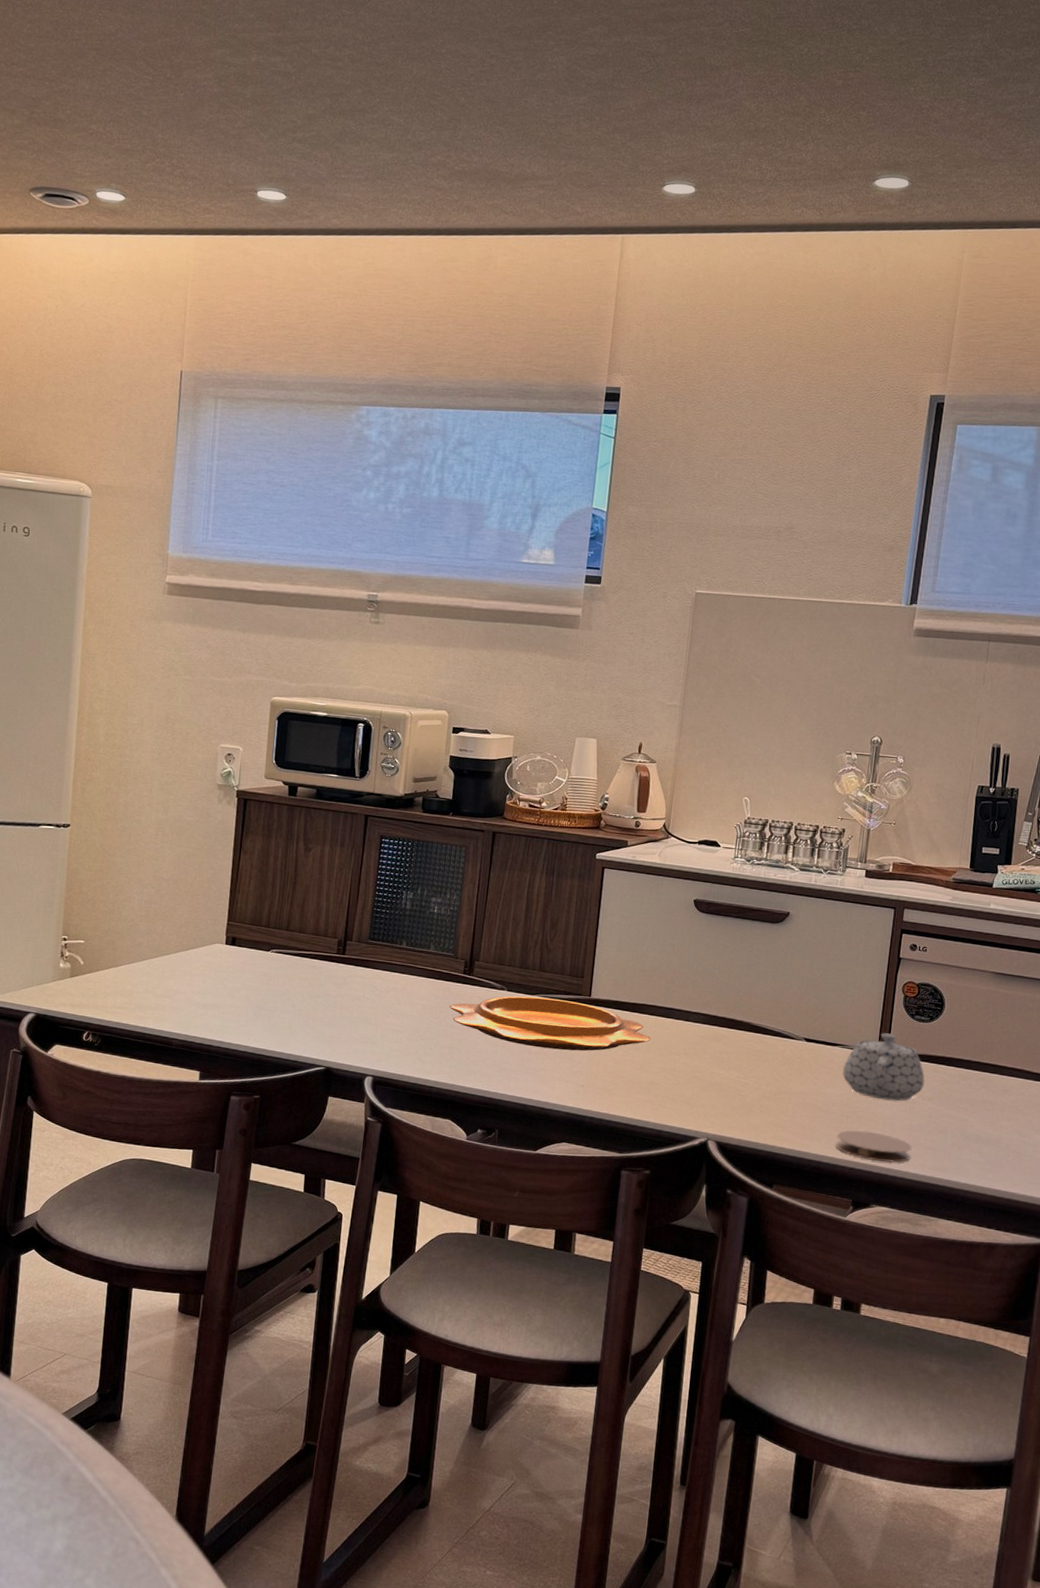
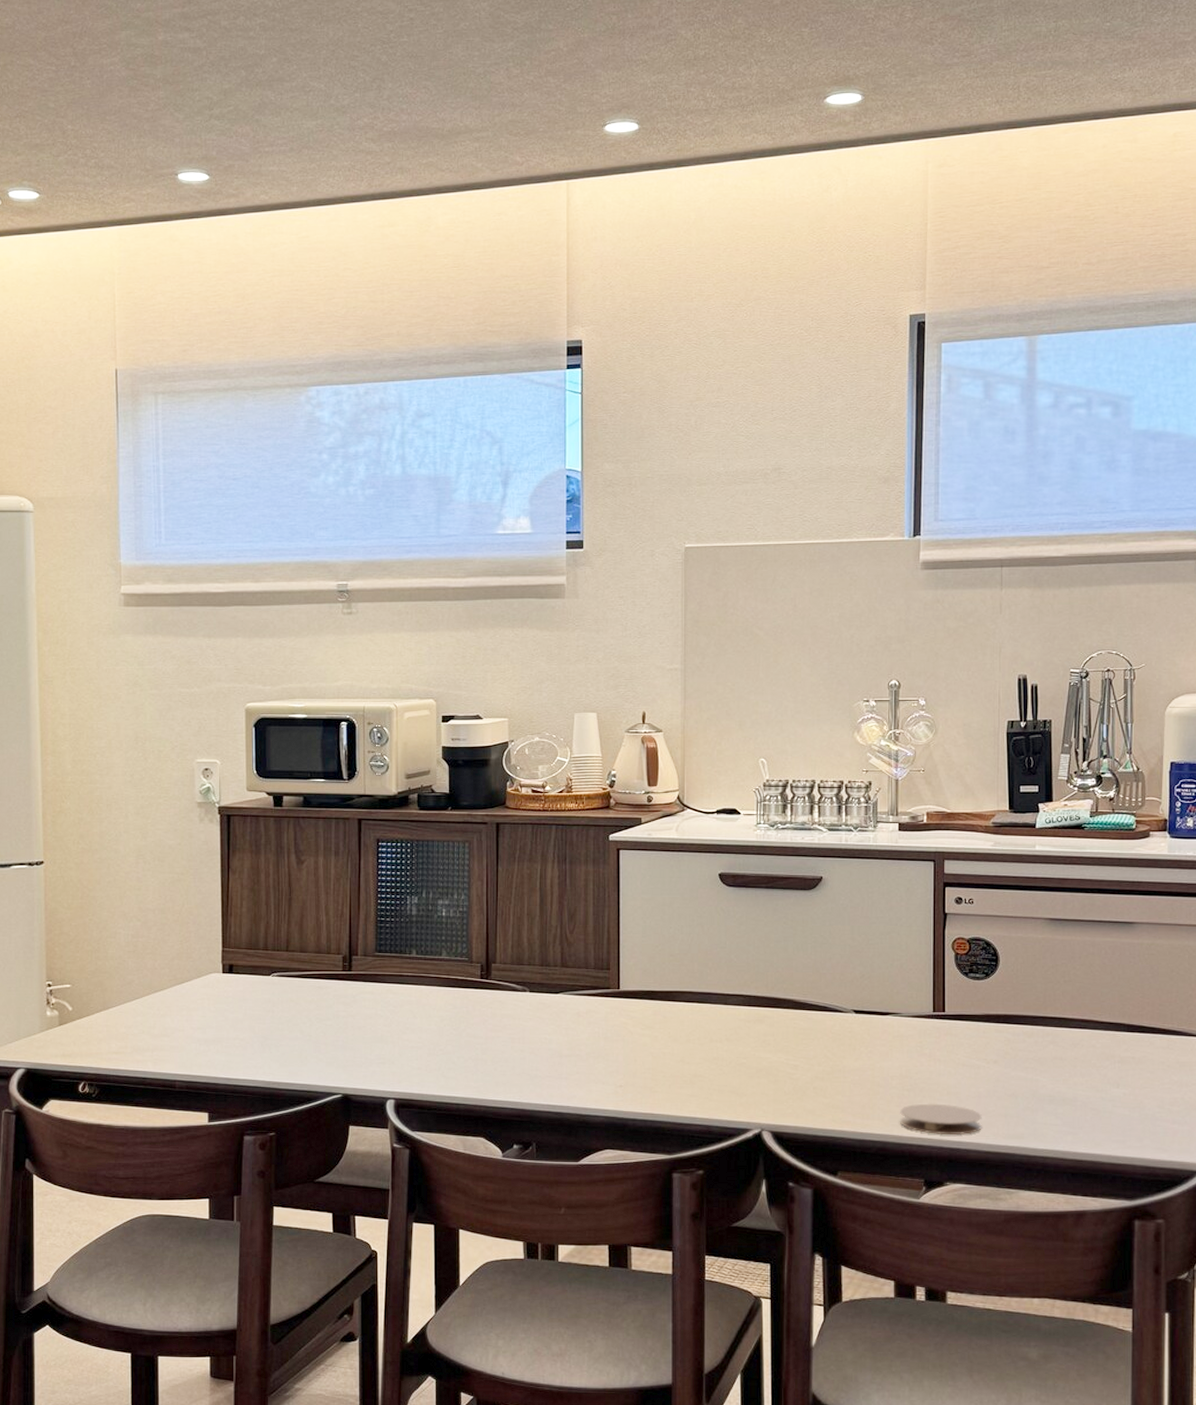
decorative bowl: present [449,996,651,1051] -> none [469,995,689,1050]
teapot: present [842,1033,925,1101] -> none [897,996,987,1068]

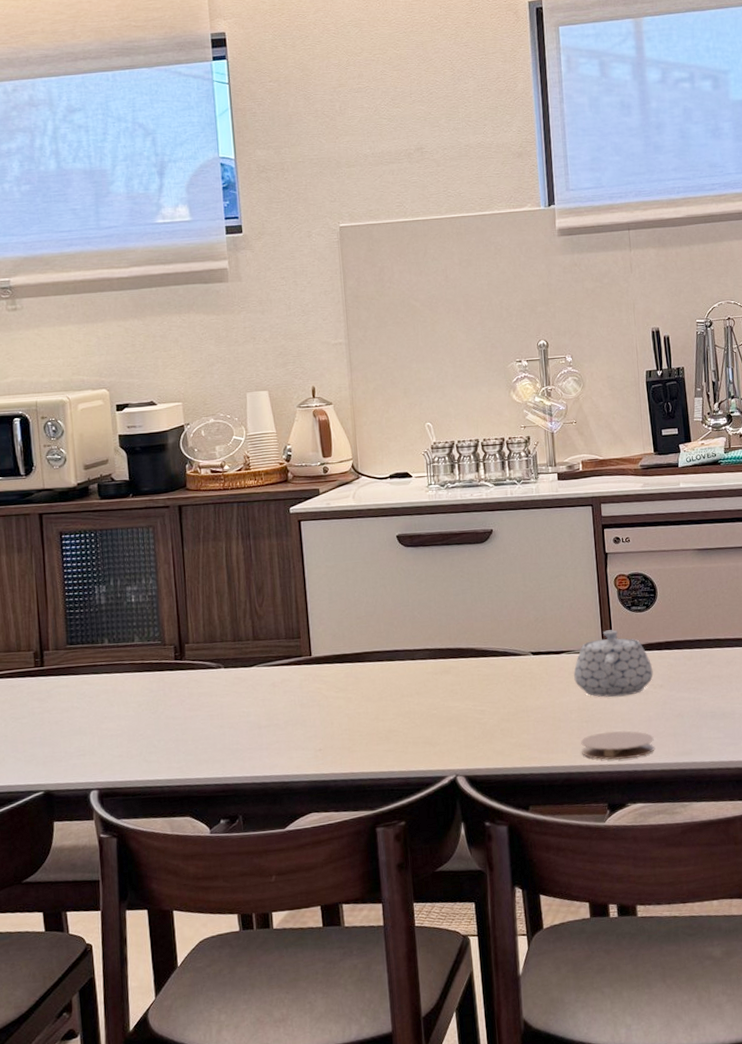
teapot: none [897,996,987,1068] -> present [573,630,653,698]

